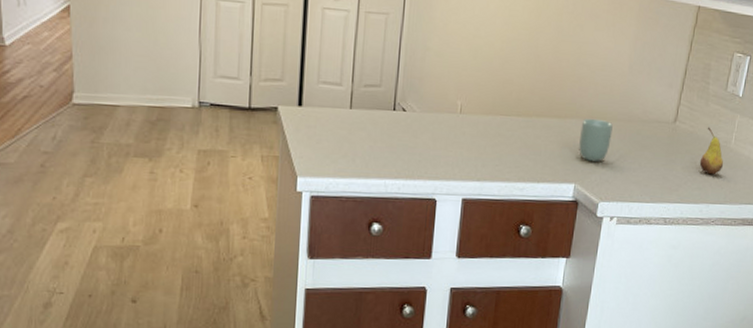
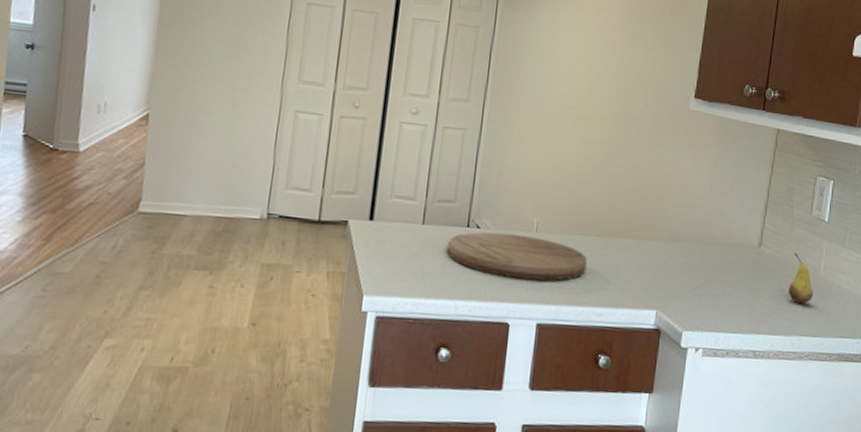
cutting board: none [375,114,509,159] -> present [447,232,587,281]
cup: present [579,118,613,162] -> none [660,240,695,288]

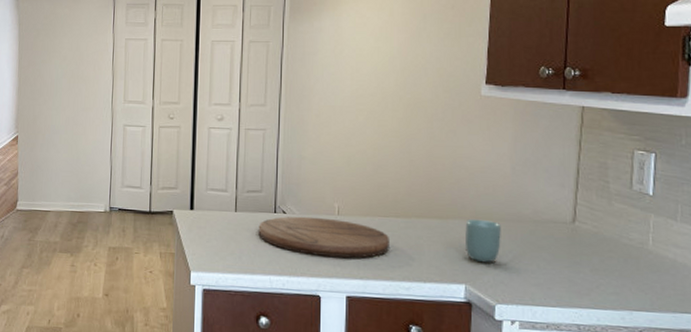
cup: none [660,240,695,288] -> present [465,218,501,263]
fruit: present [788,252,814,305] -> none [611,227,644,279]

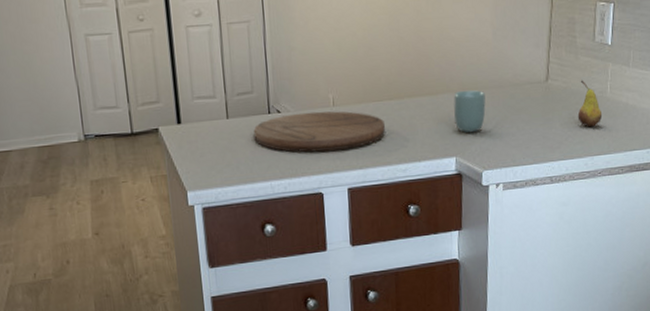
fruit: none [611,227,644,279] -> present [577,80,603,127]

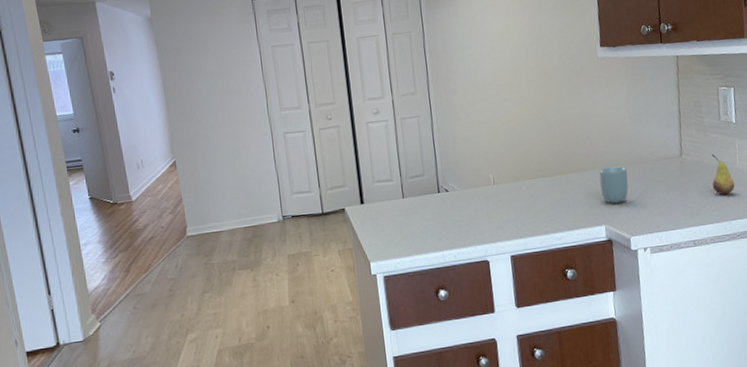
cutting board: present [253,111,385,153] -> none [426,188,541,225]

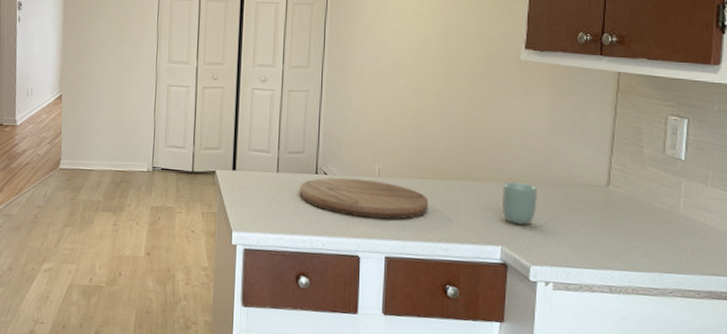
cutting board: none [426,188,541,225] -> present [299,177,428,219]
fruit: present [711,154,735,195] -> none [643,191,674,242]

